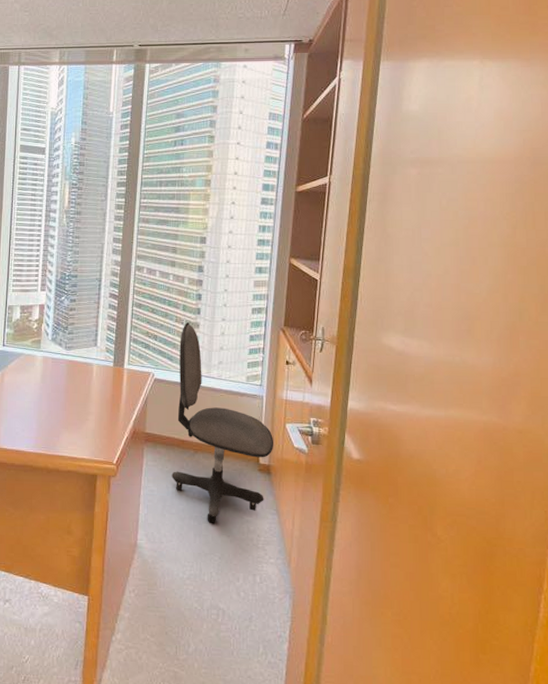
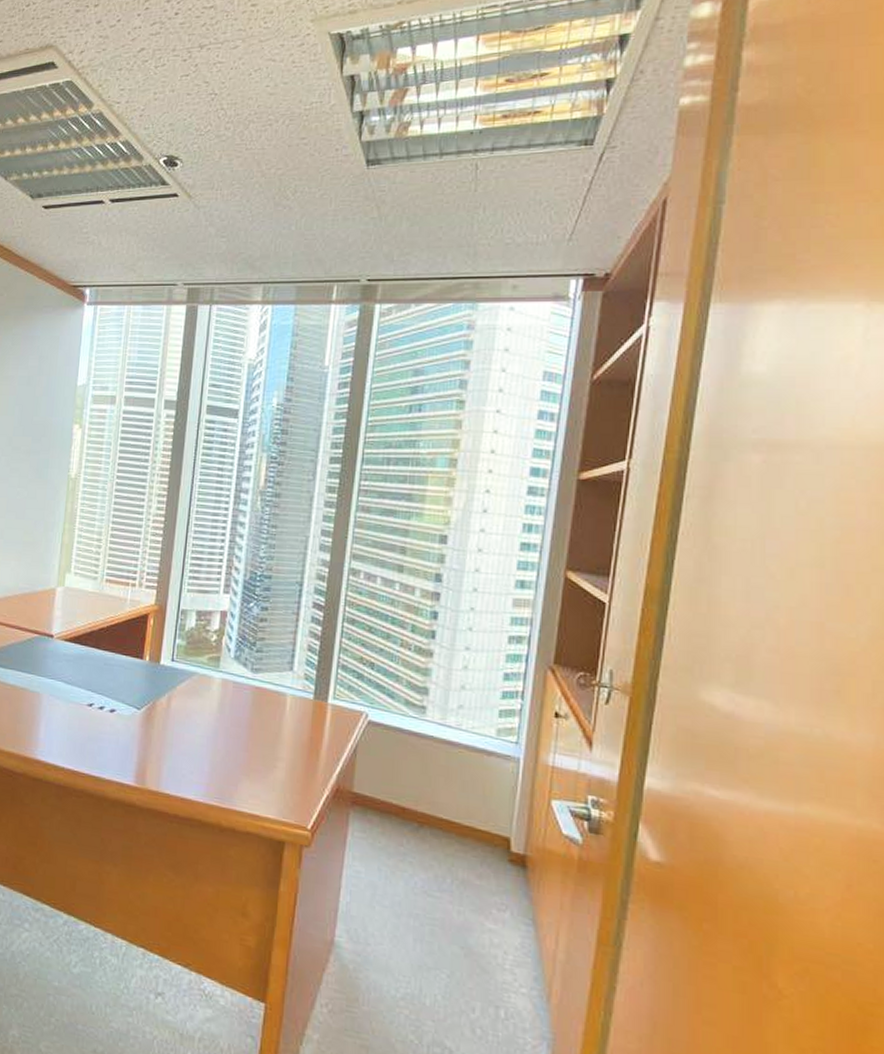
office chair: present [172,322,274,524] -> none [386,648,533,929]

